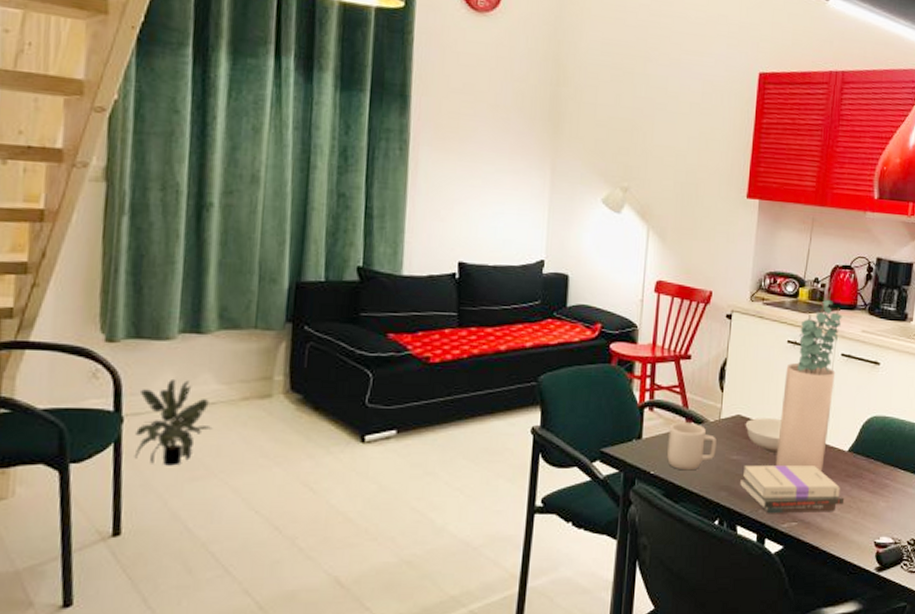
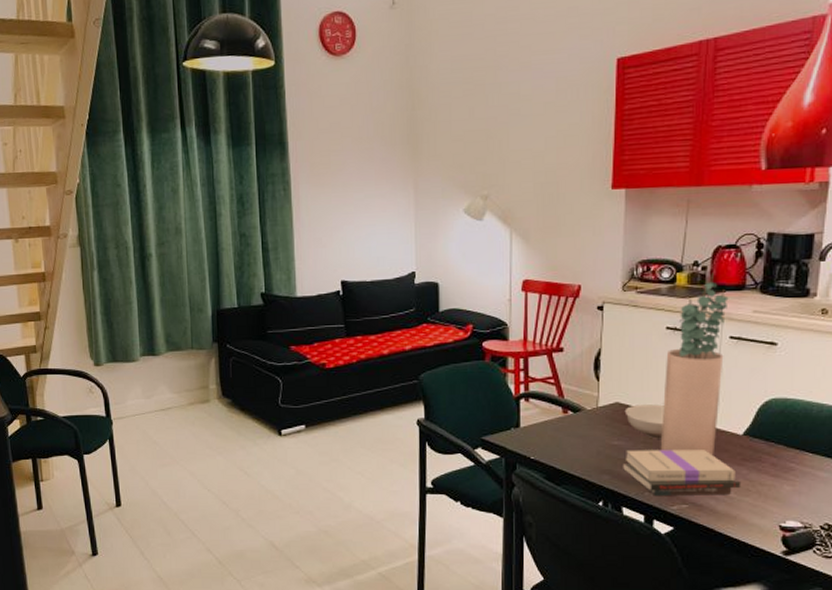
potted plant: present [134,378,213,466] -> none [120,390,171,456]
mug: present [667,422,717,471] -> none [546,411,595,456]

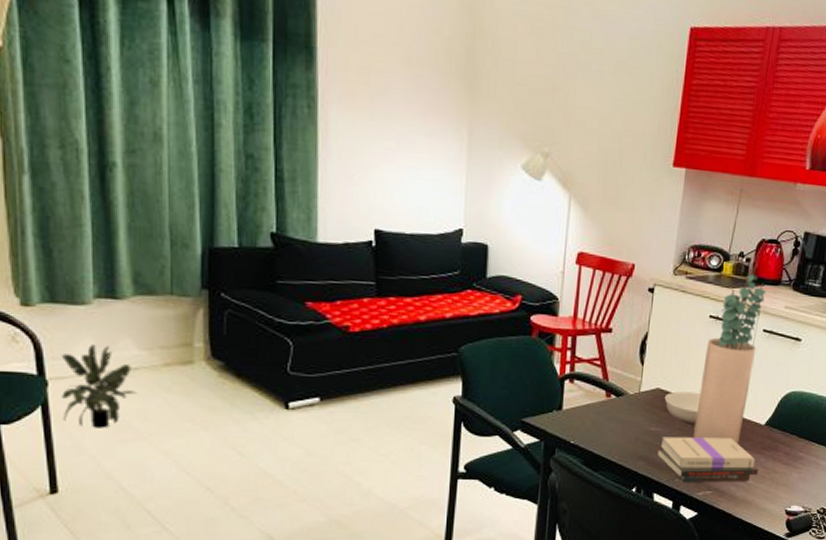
potted plant: none [120,390,171,456] -> present [60,343,137,428]

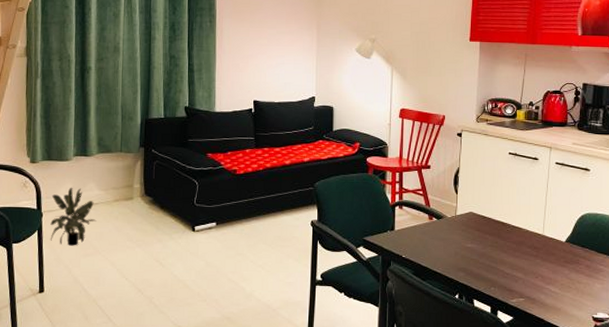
books: present [658,437,759,482] -> none [475,252,564,291]
bowl: present [664,391,701,426] -> none [476,214,507,243]
vase: present [693,265,766,444] -> none [503,112,555,258]

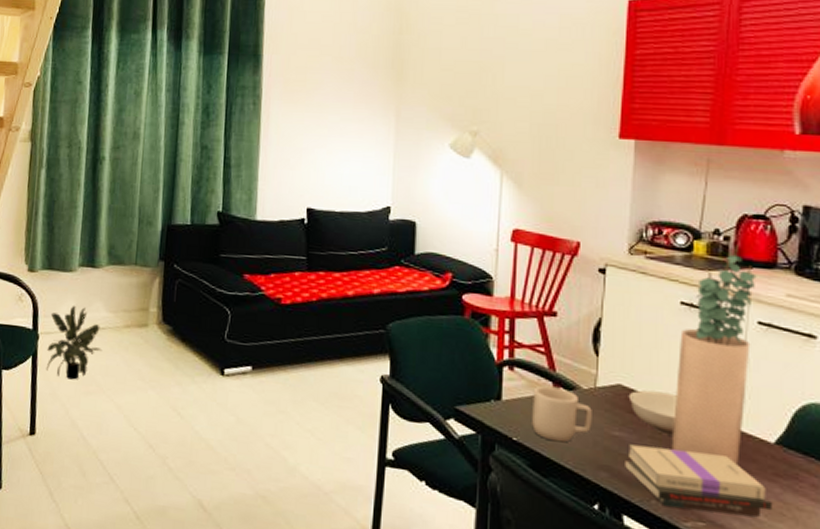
mug: none [415,217,454,255] -> present [532,385,592,443]
books: none [475,252,564,291] -> present [625,444,773,518]
bowl: none [476,214,507,243] -> present [628,390,677,436]
vase: none [503,112,555,258] -> present [671,245,757,465]

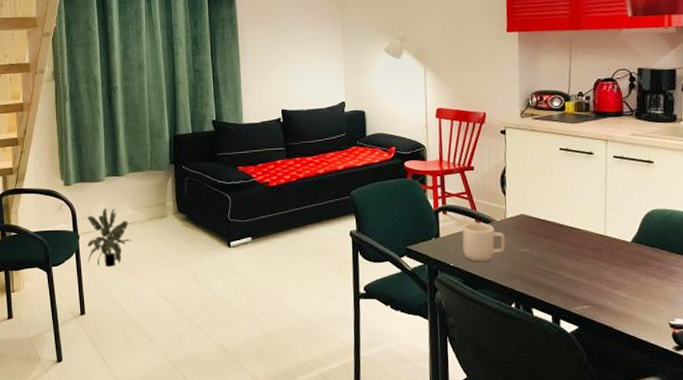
books: present [625,444,773,518] -> none [531,256,634,297]
bowl: present [628,390,677,436] -> none [529,215,563,246]
vase: present [671,245,757,465] -> none [561,102,610,261]

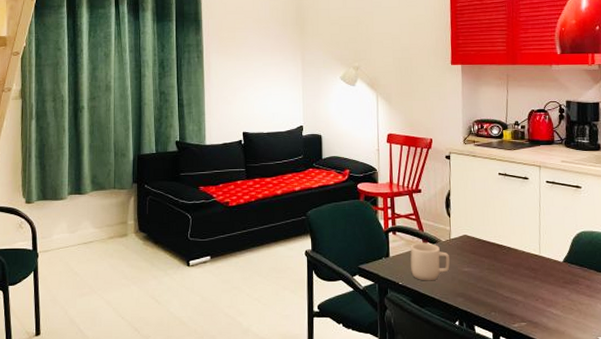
potted plant: present [86,207,132,267] -> none [46,226,92,286]

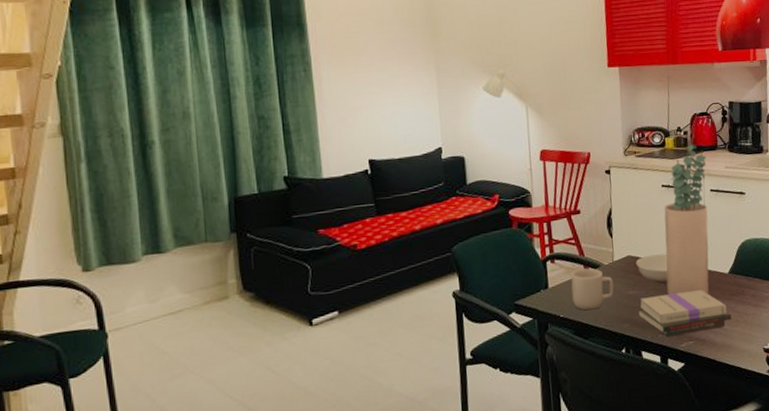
bowl: none [471,236,502,266] -> present [635,253,668,285]
books: none [473,275,566,315] -> present [639,290,732,337]
vase: none [500,131,544,279] -> present [664,136,709,296]

